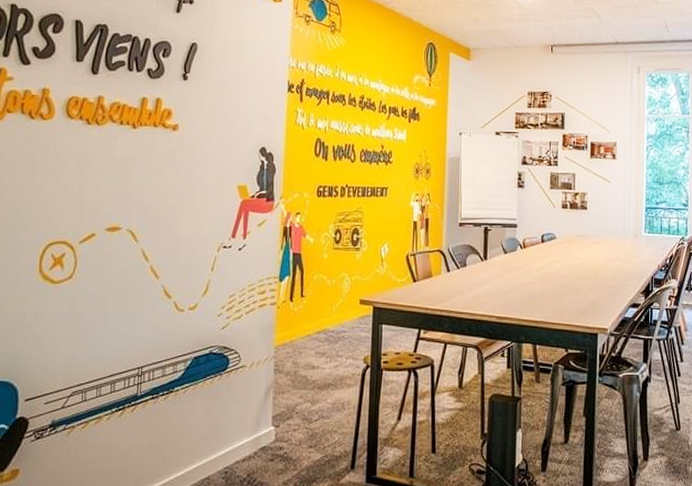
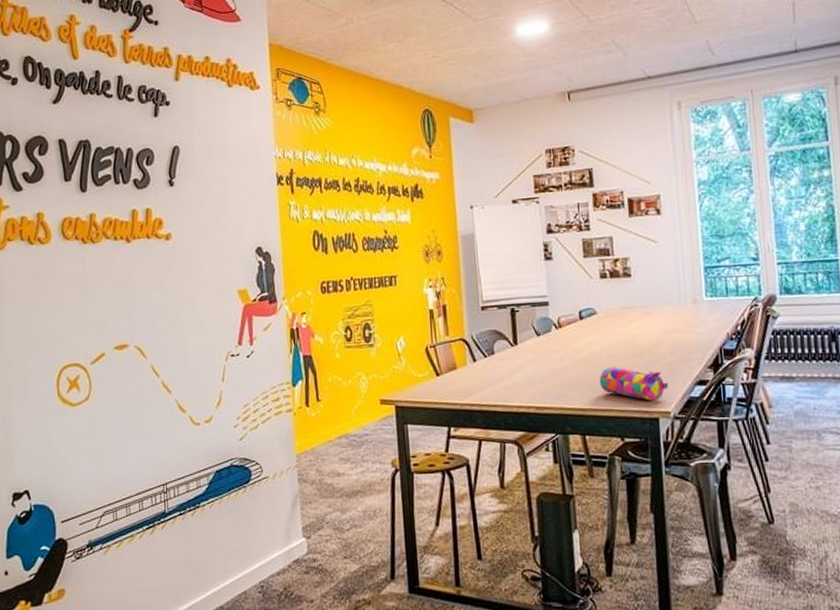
pencil case: none [552,286,608,318] -> present [599,367,669,401]

